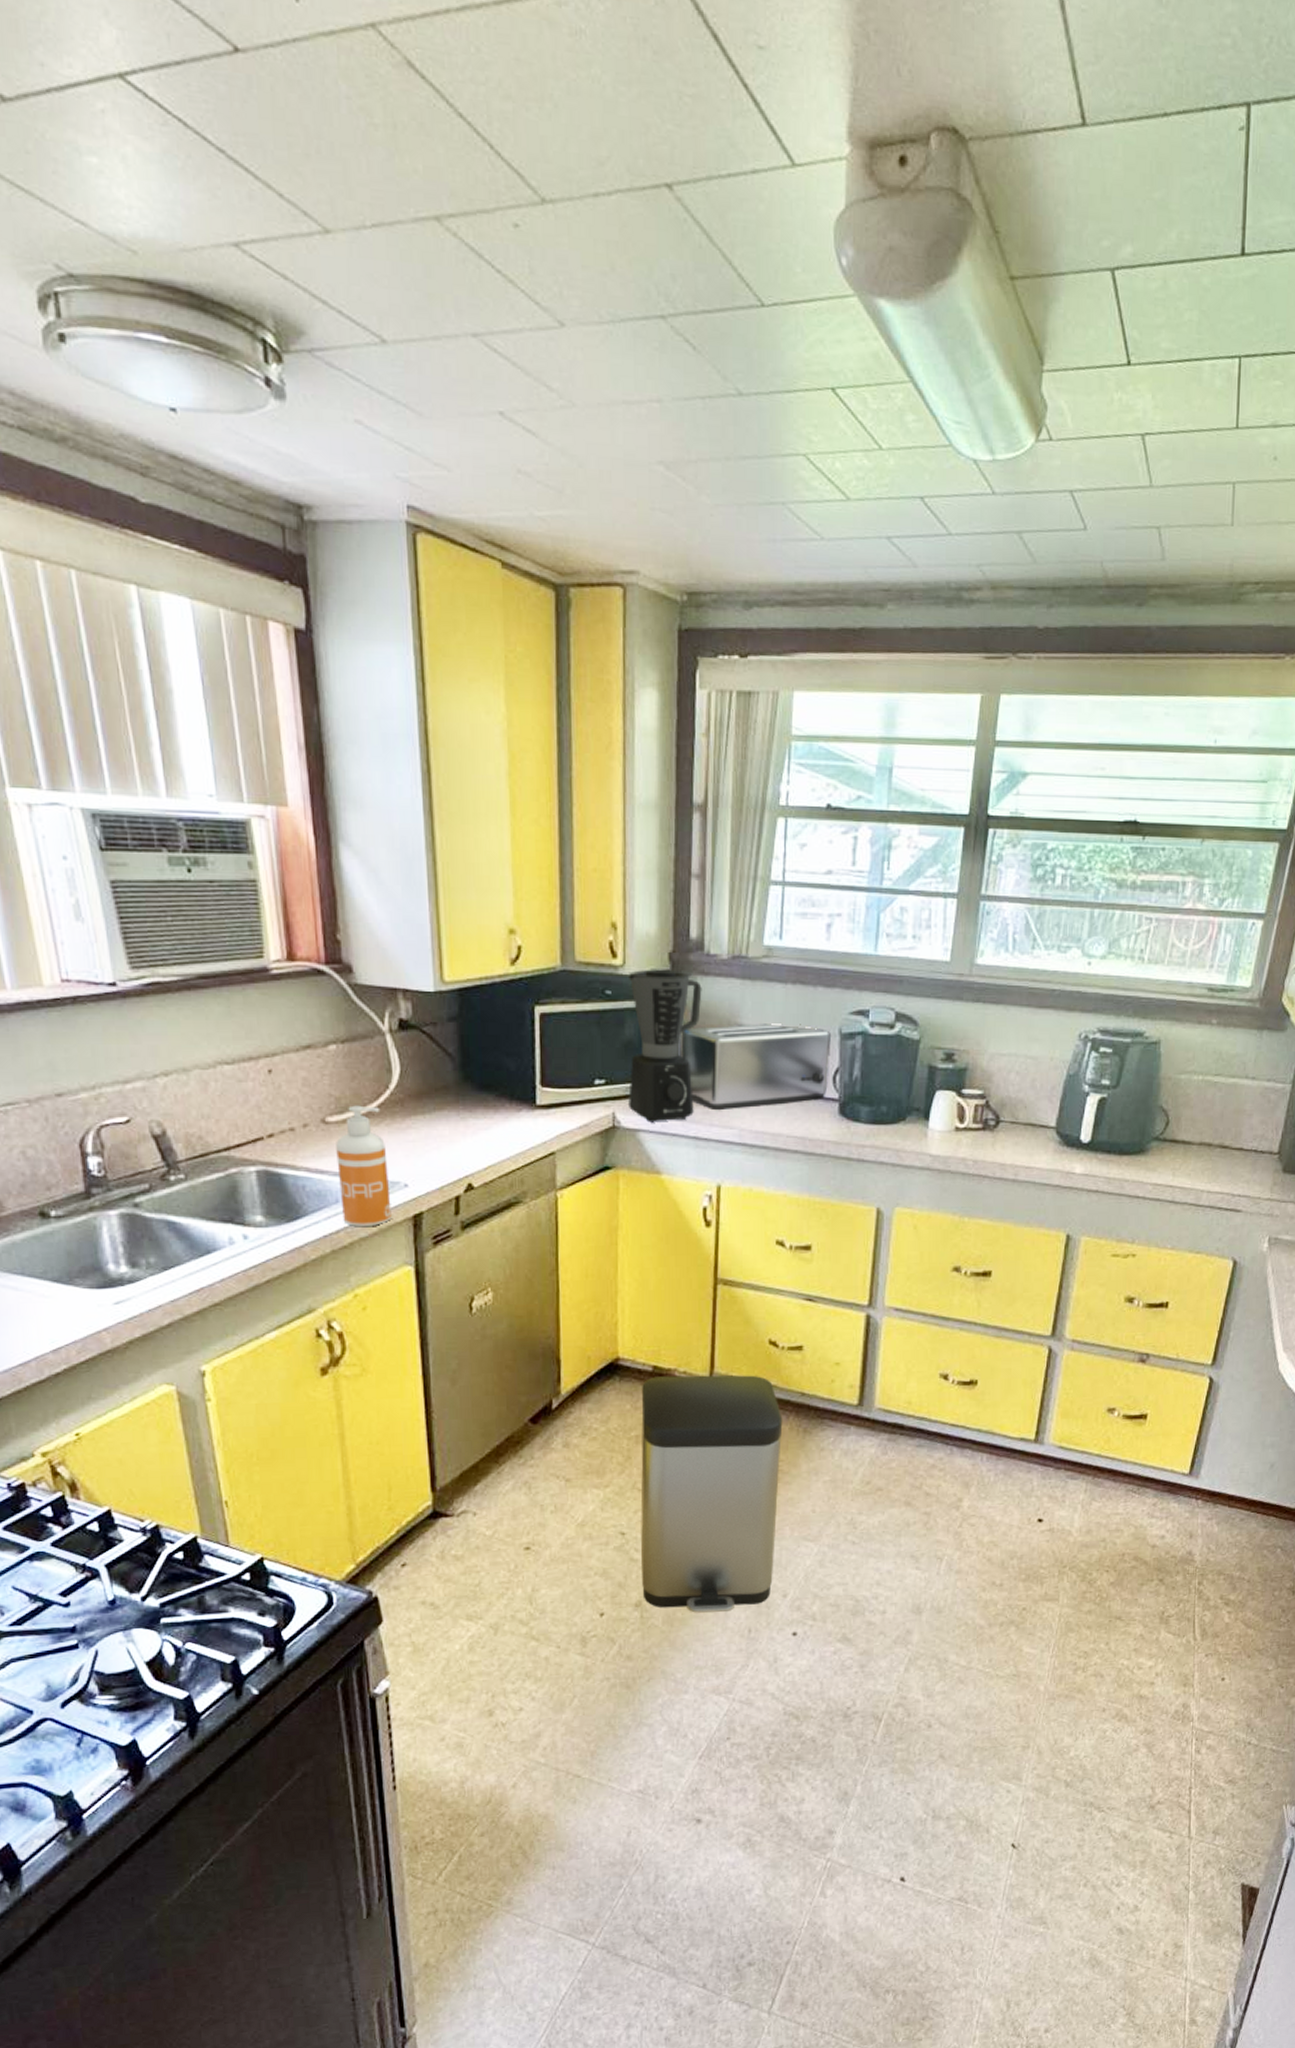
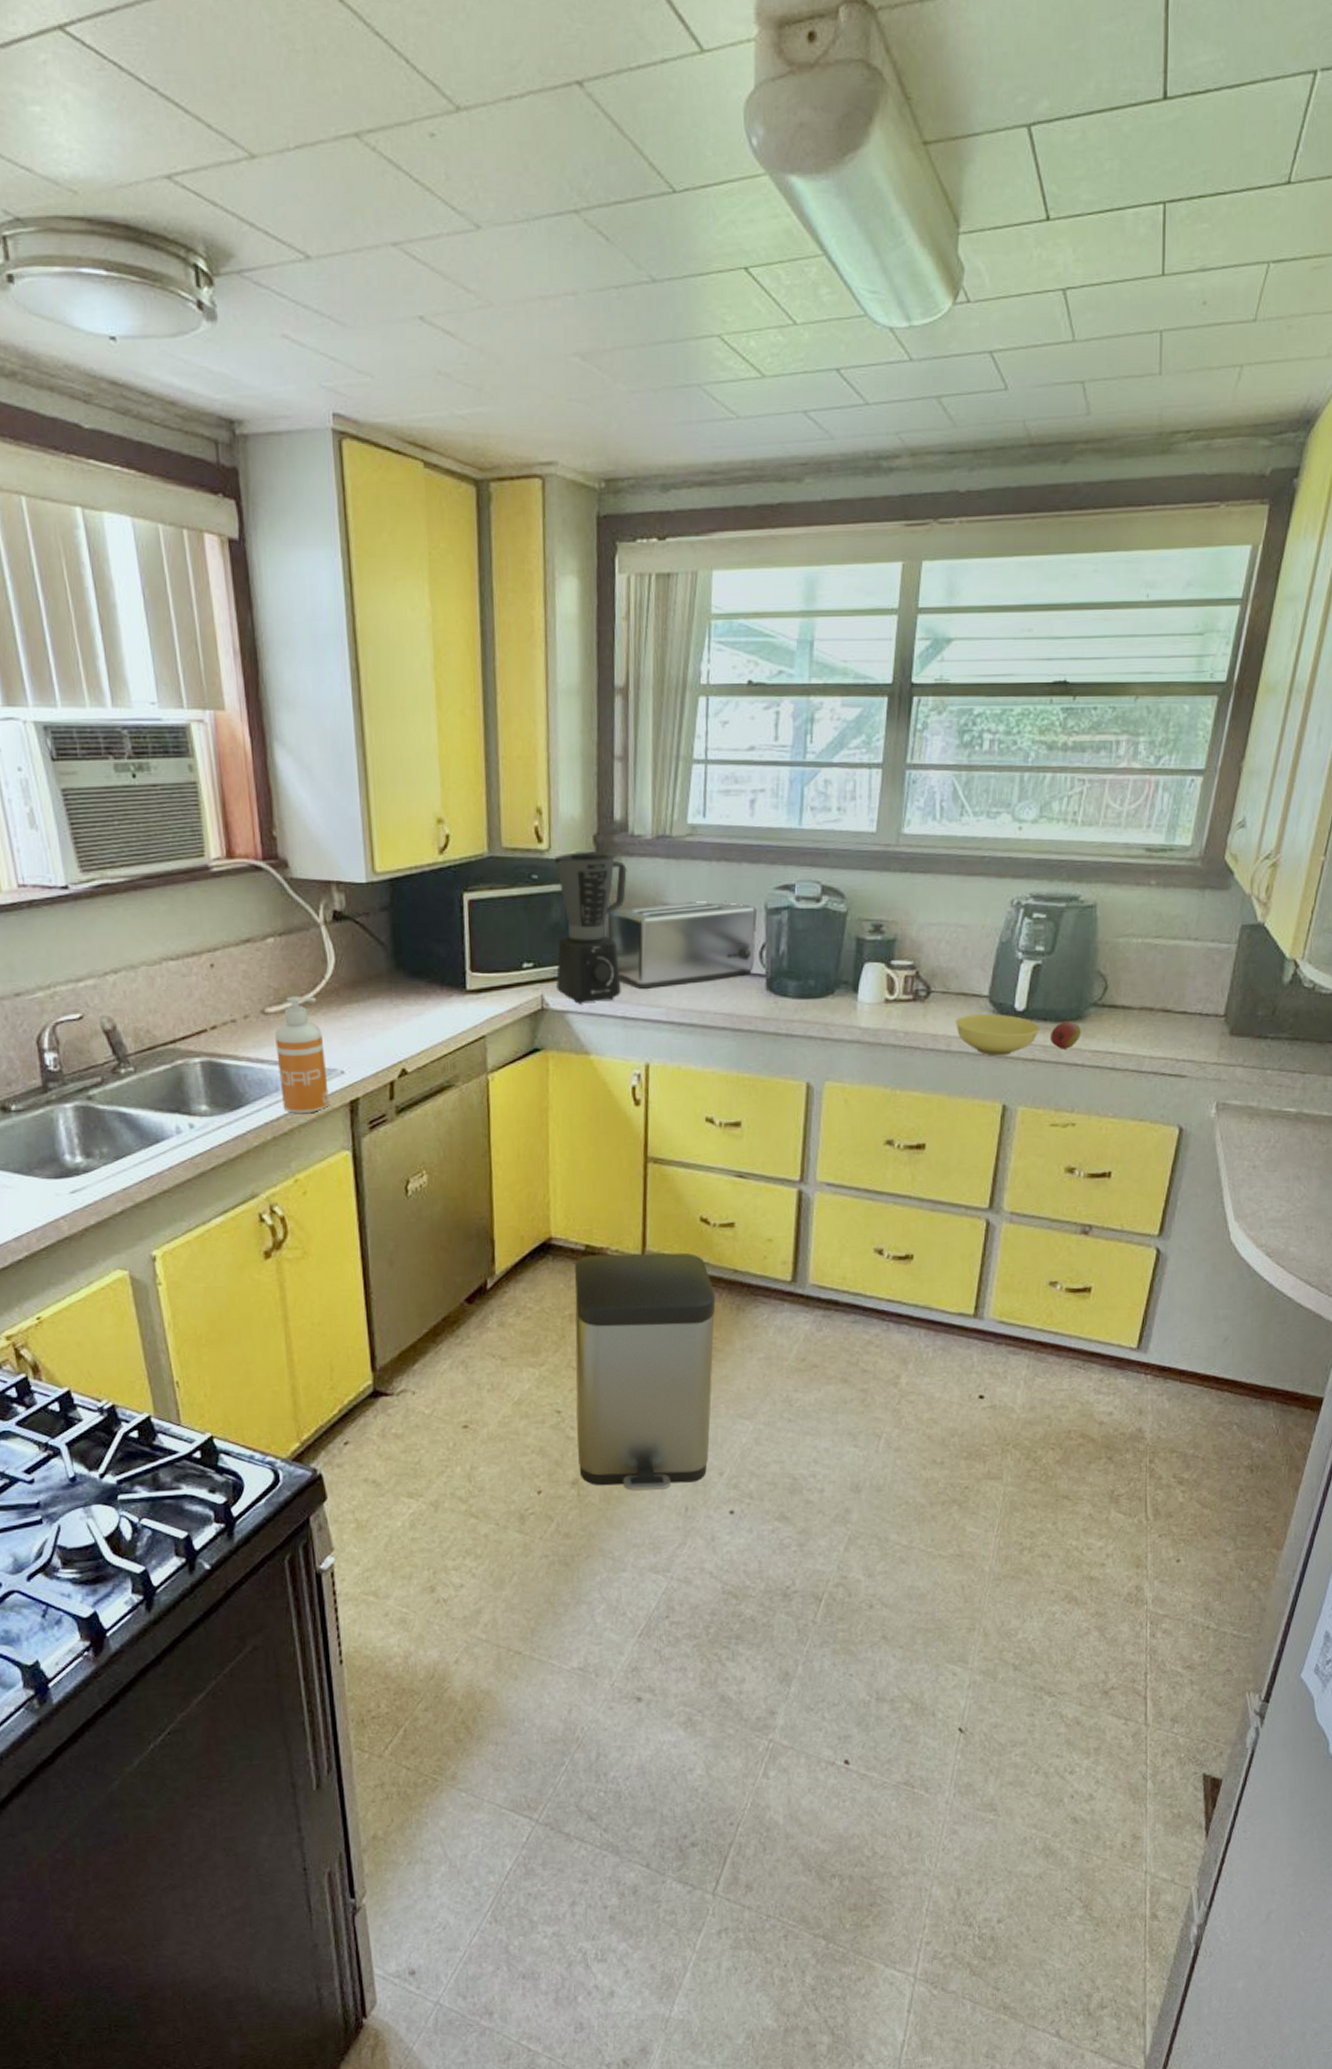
bowl: none [1023,1145,1104,1186] -> present [955,1014,1040,1056]
fruit: none [1113,1154,1143,1182] -> present [1049,1021,1081,1049]

